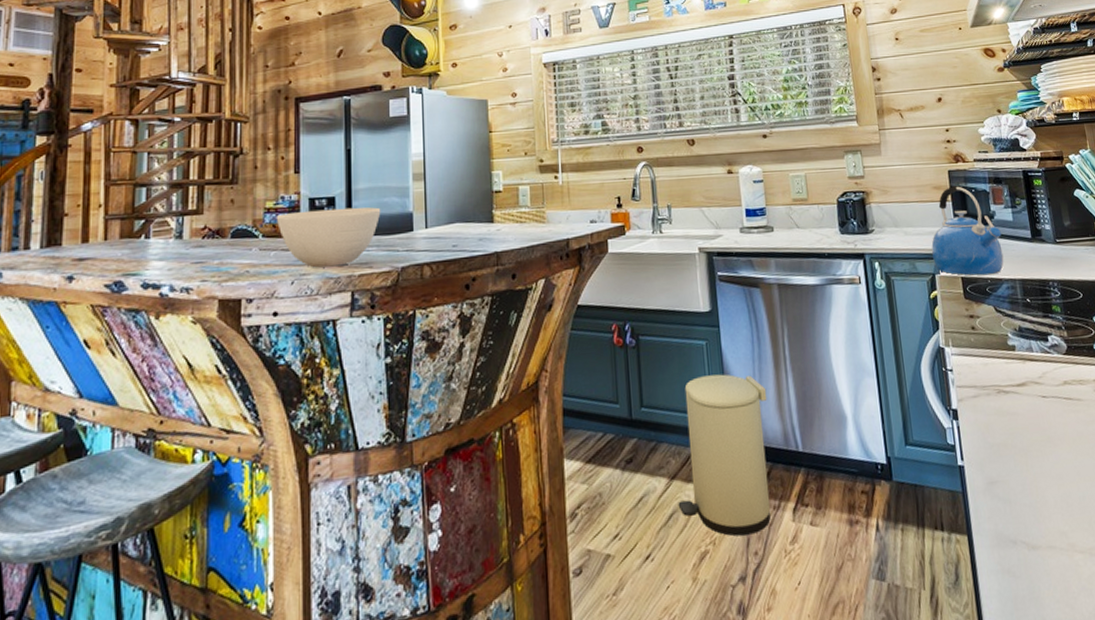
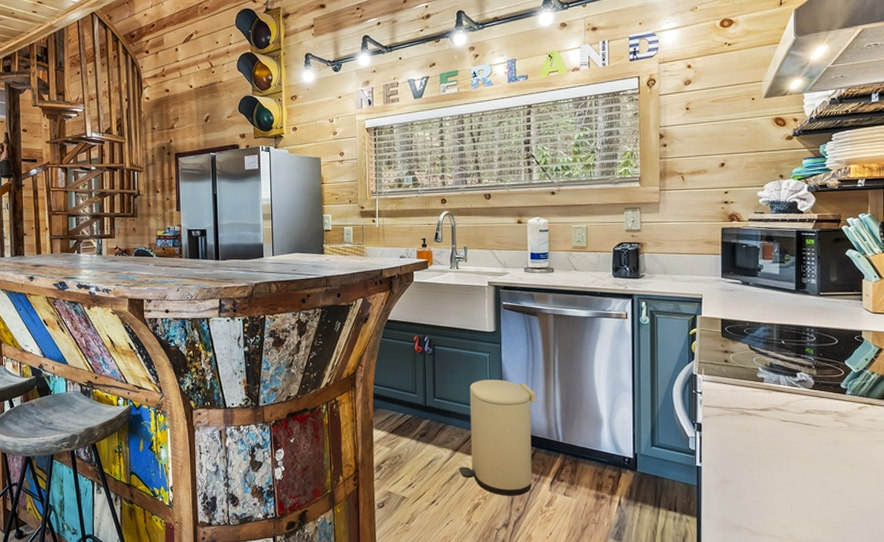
bowl: present [276,207,381,268] -> none [165,238,240,281]
kettle: present [931,186,1004,276] -> none [696,242,766,318]

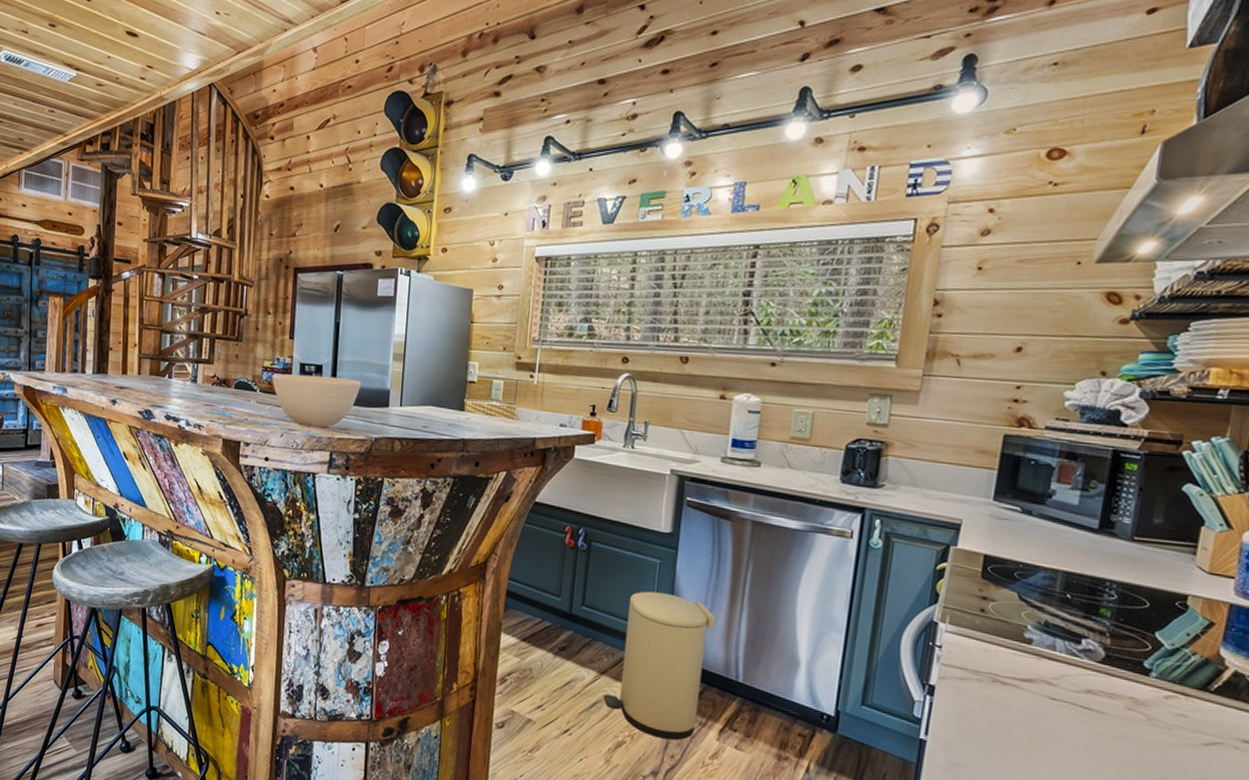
bowl: none [165,238,240,281] -> present [271,373,362,428]

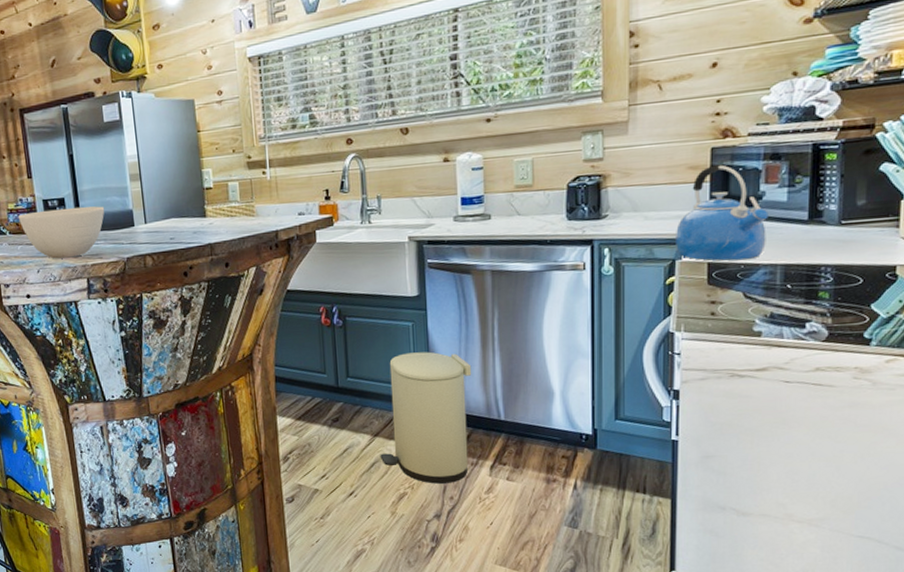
kettle: none [952,453,1057,559] -> present [674,164,768,261]

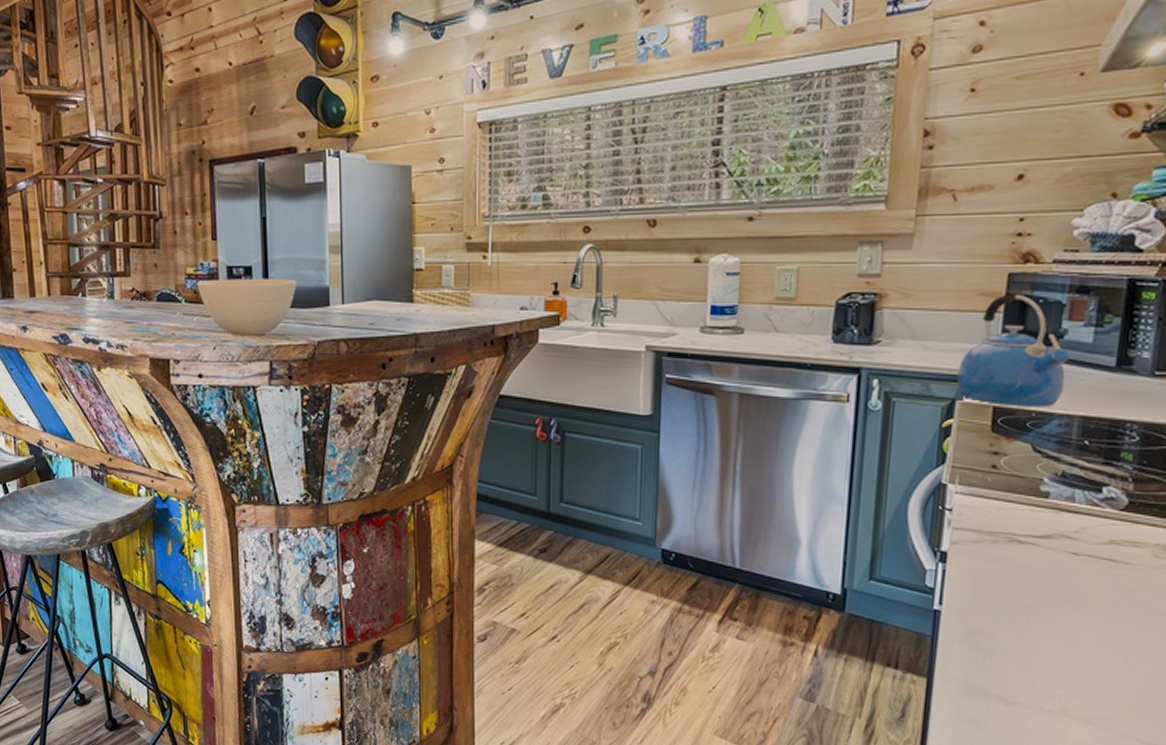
pedal bin: present [380,351,472,484] -> none [590,480,707,636]

